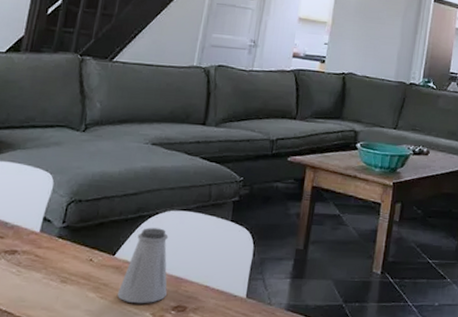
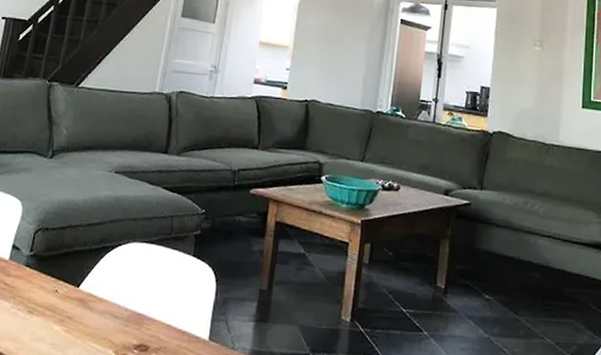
saltshaker: present [117,228,169,304] -> none [81,259,131,341]

